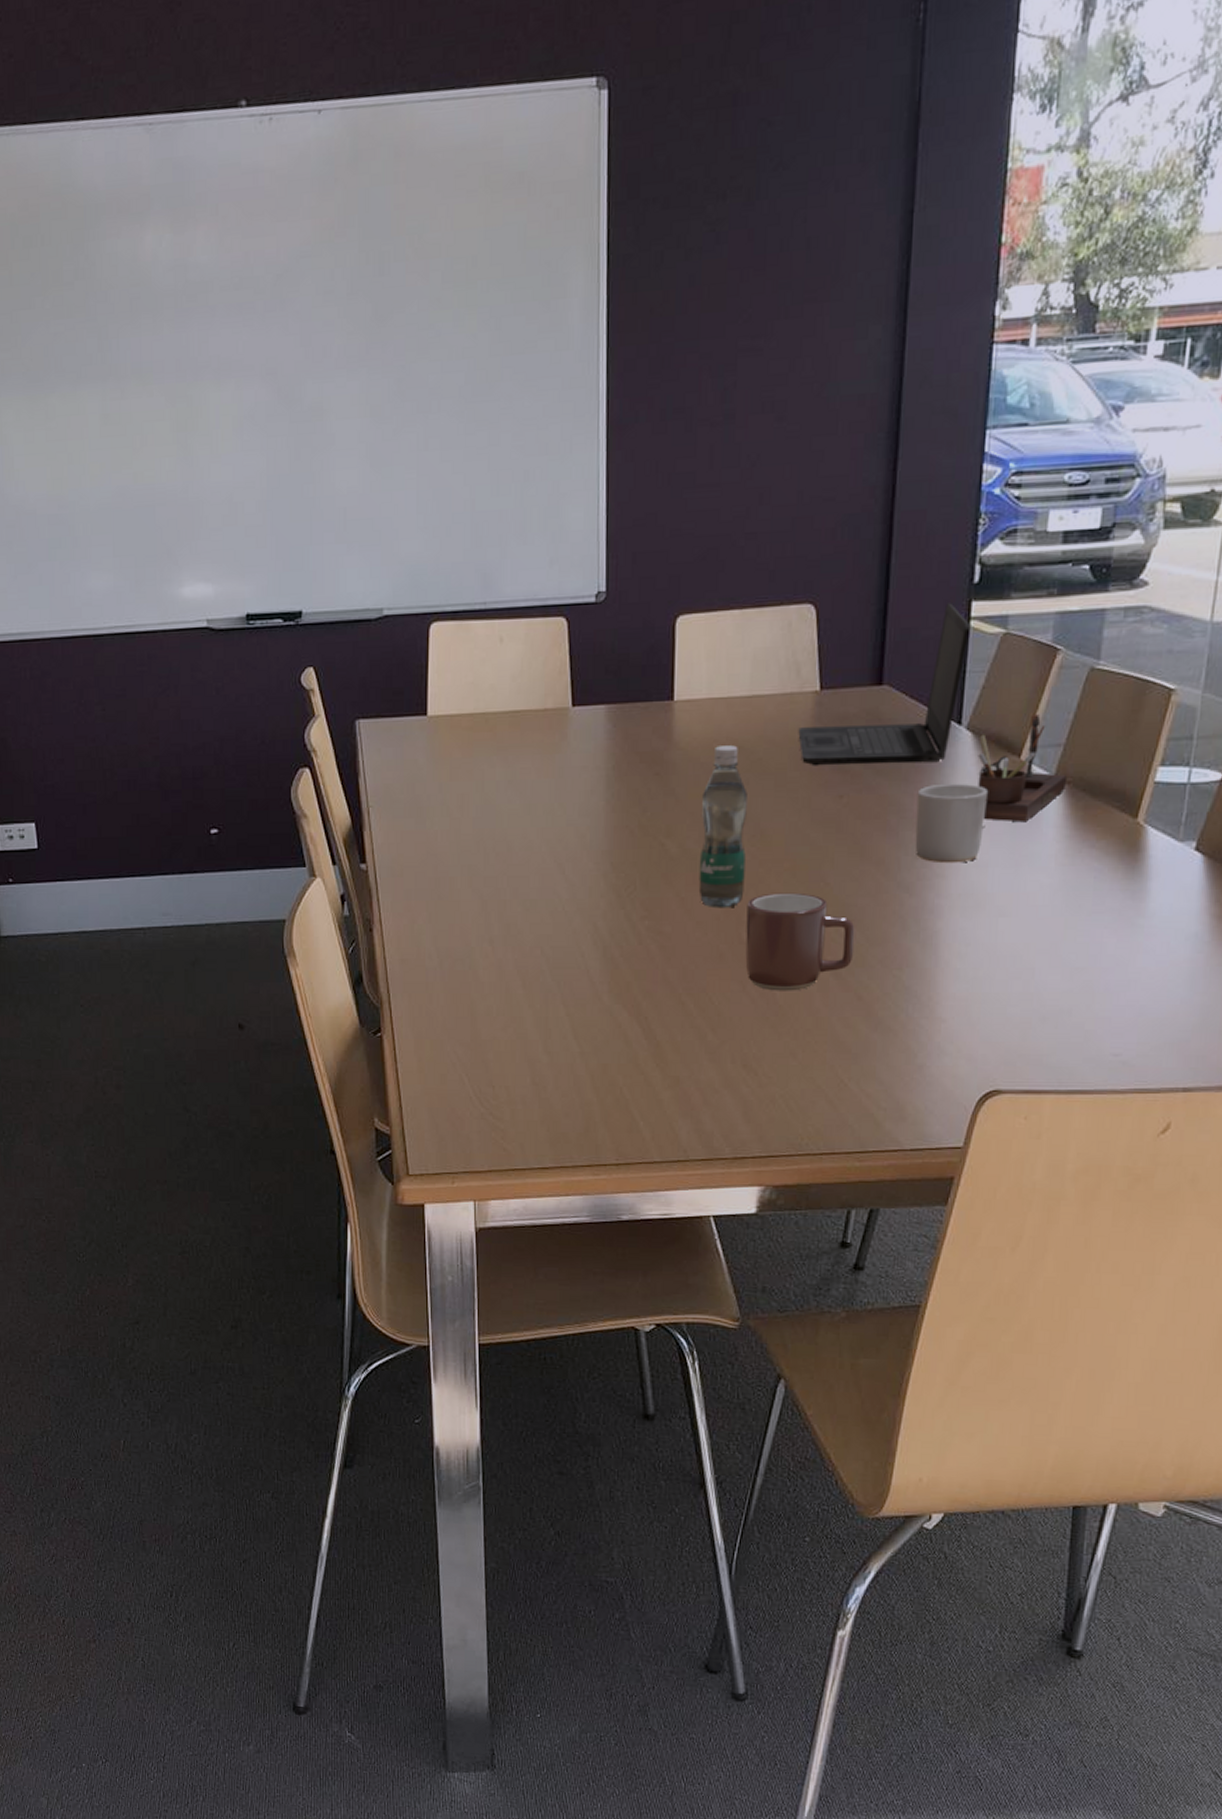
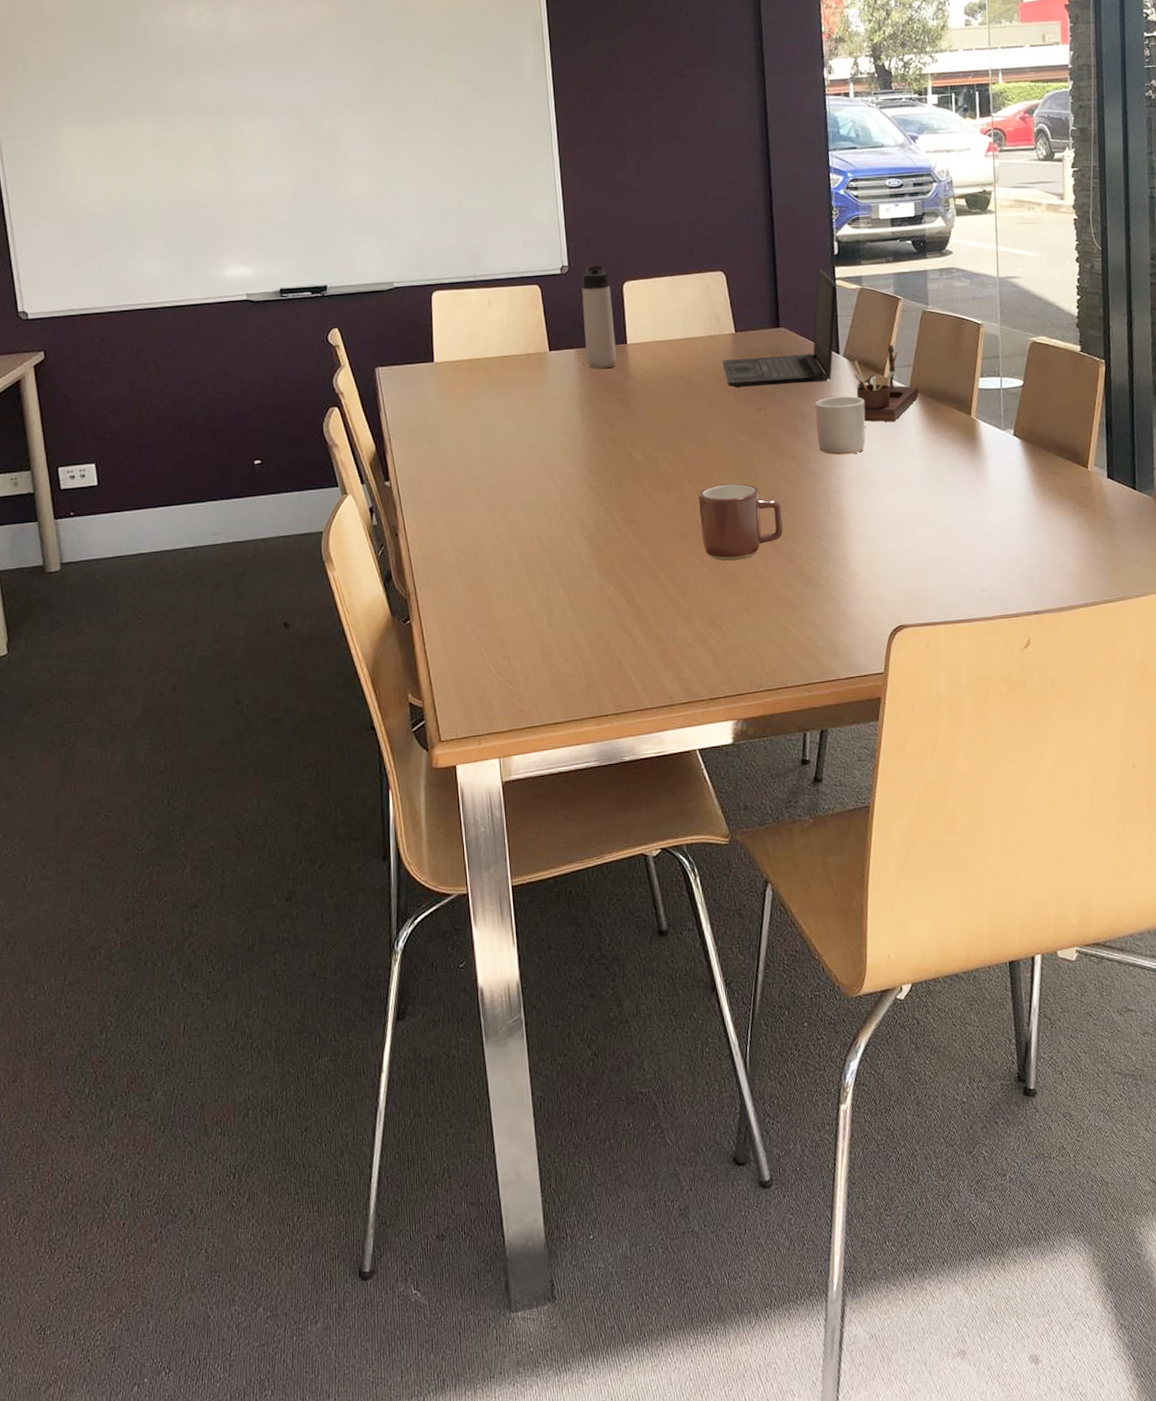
thermos bottle: none [619,591,660,733] -> present [581,265,617,369]
bottle: present [698,745,748,909] -> none [655,375,696,500]

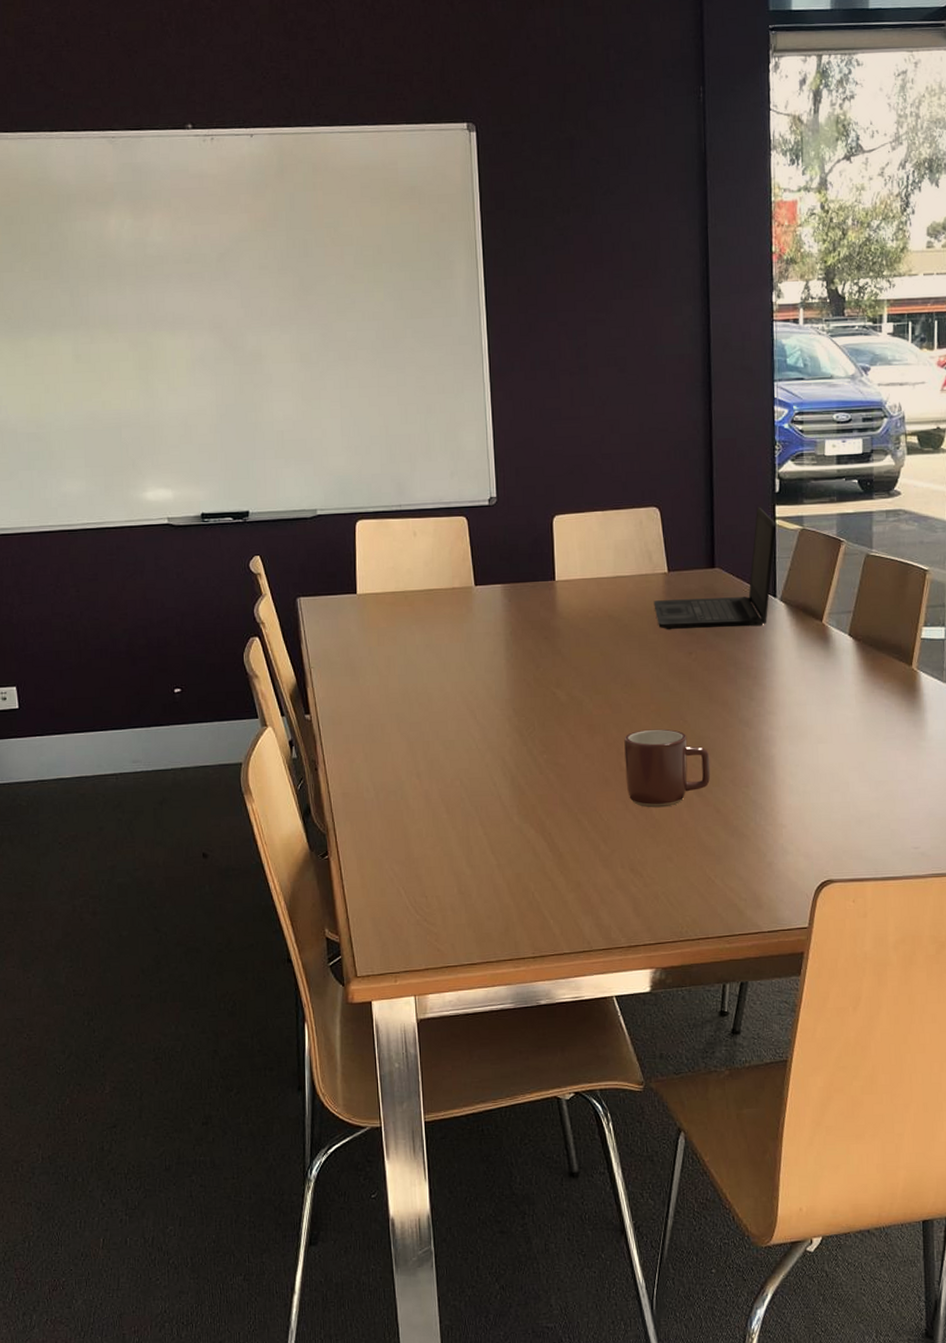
thermos bottle: present [581,265,617,369] -> none [510,497,545,606]
mug: present [814,396,866,455] -> none [748,641,801,703]
desk organizer: present [853,344,919,422] -> none [790,589,858,671]

